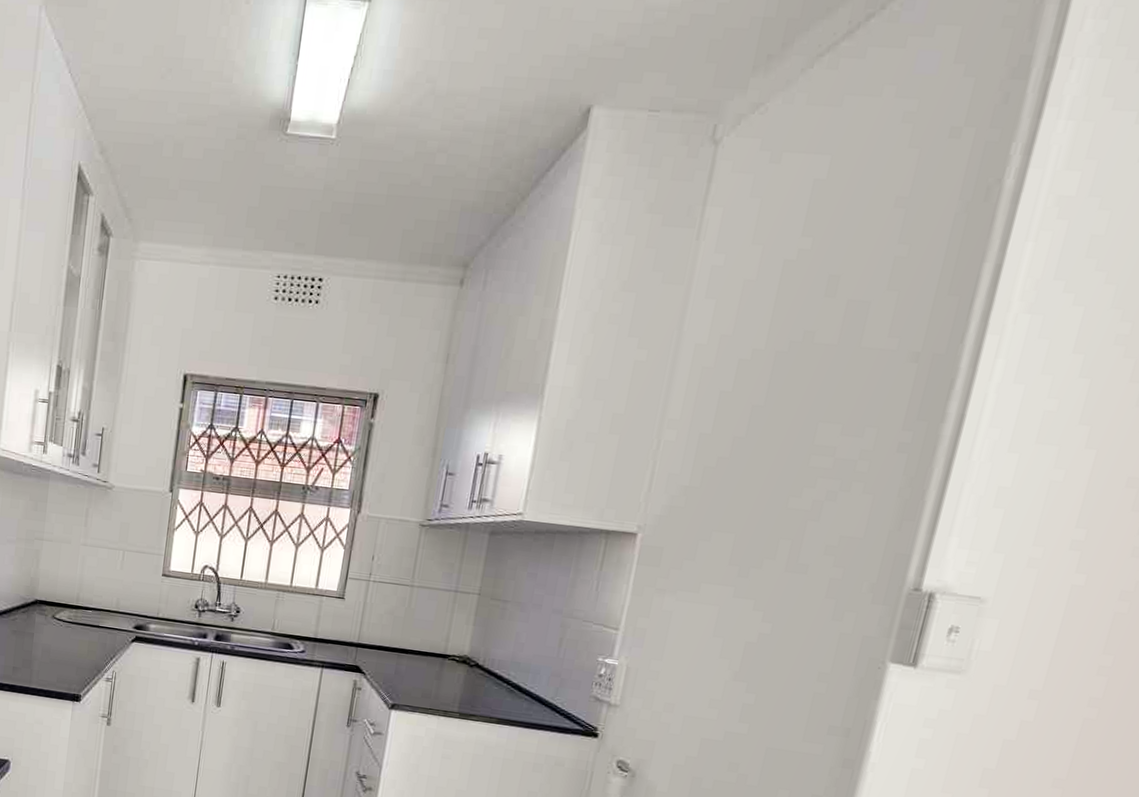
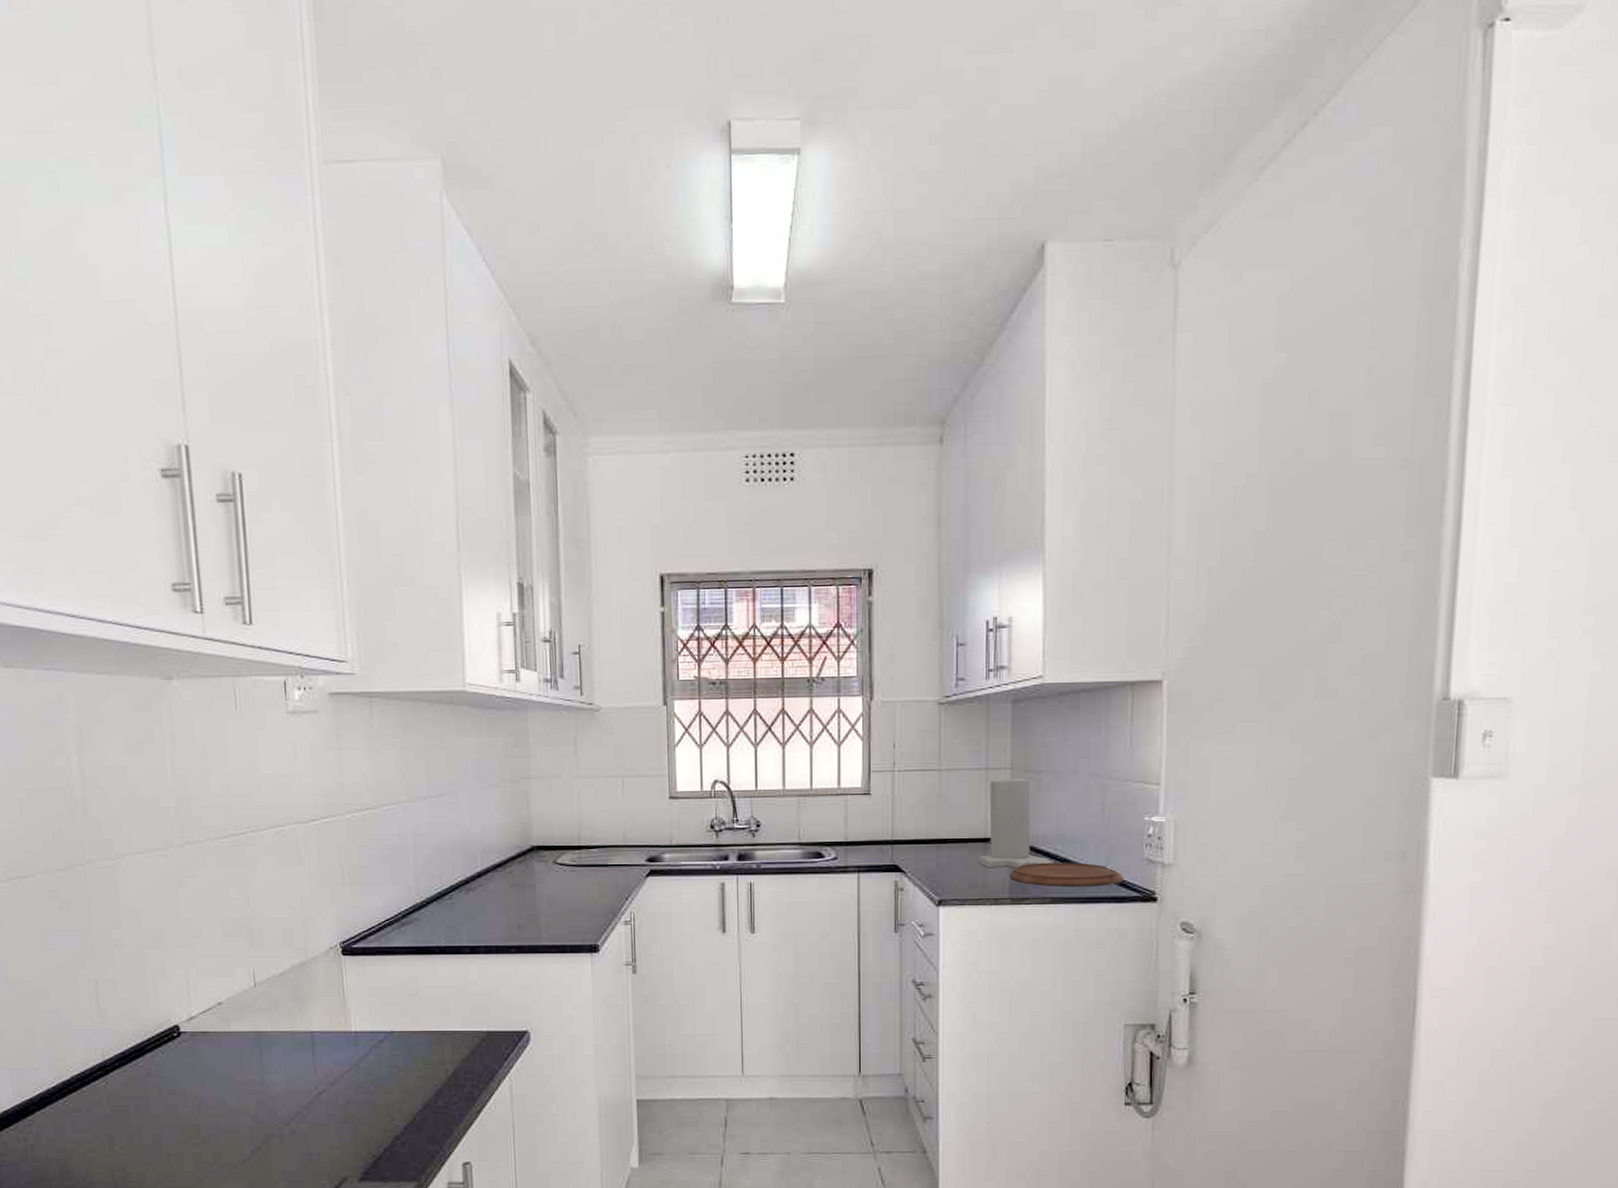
paper towel: none [434,601,505,687] -> present [978,779,1053,868]
cutting board: none [461,683,569,716] -> present [1010,862,1123,887]

